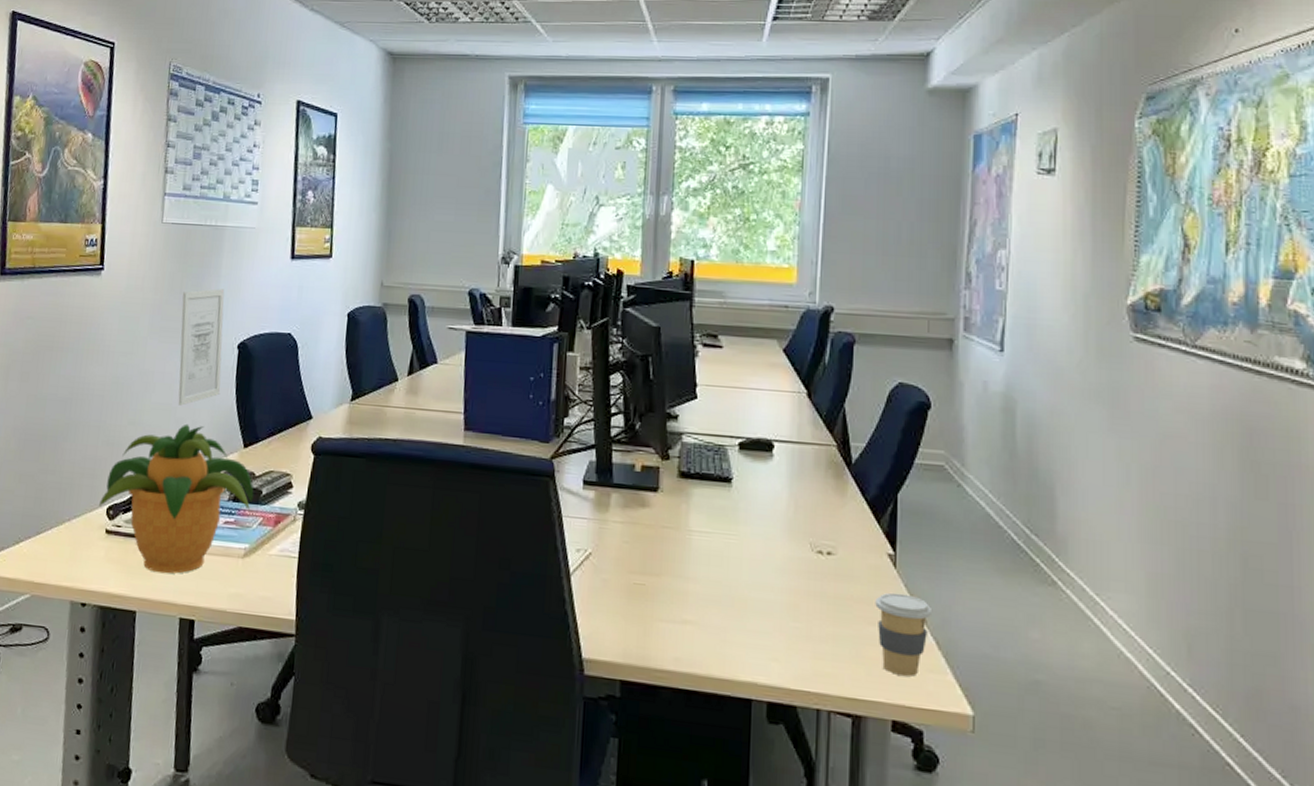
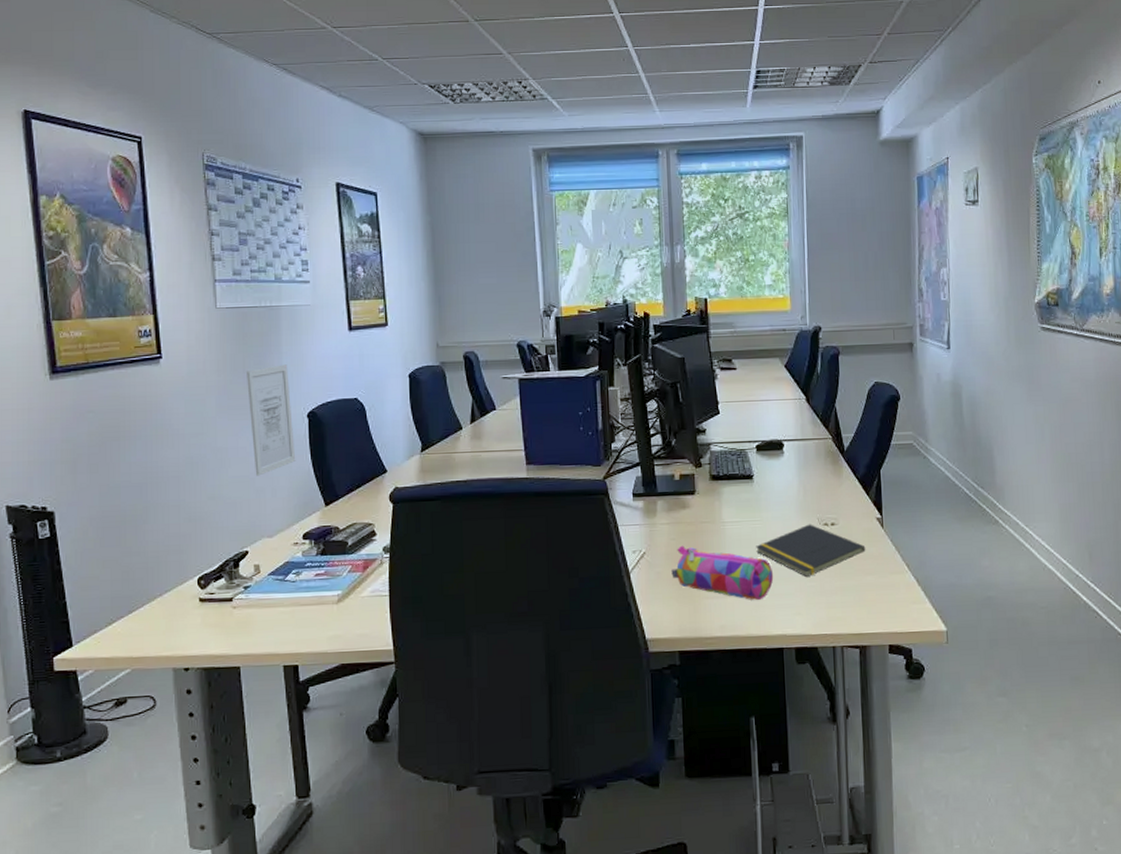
potted plant: present [98,423,254,574] -> none [188,491,340,630]
pencil case: none [620,551,747,635] -> present [671,545,774,601]
notepad: none [728,548,870,616] -> present [756,524,866,578]
coffee cup: present [875,592,933,677] -> none [870,547,913,610]

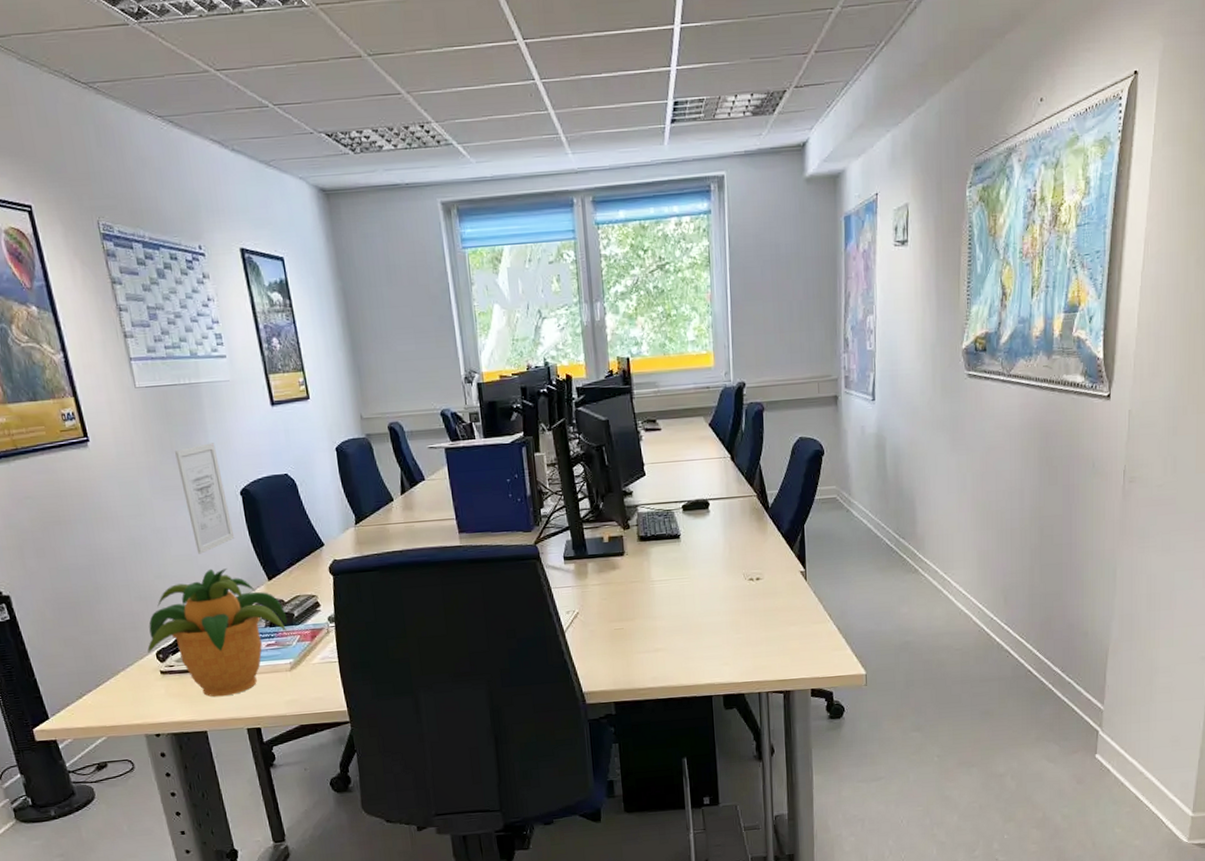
potted plant: none [188,491,340,630] -> present [147,568,288,697]
pencil case: present [671,545,774,601] -> none [604,604,702,654]
notepad: present [756,524,866,578] -> none [684,579,790,630]

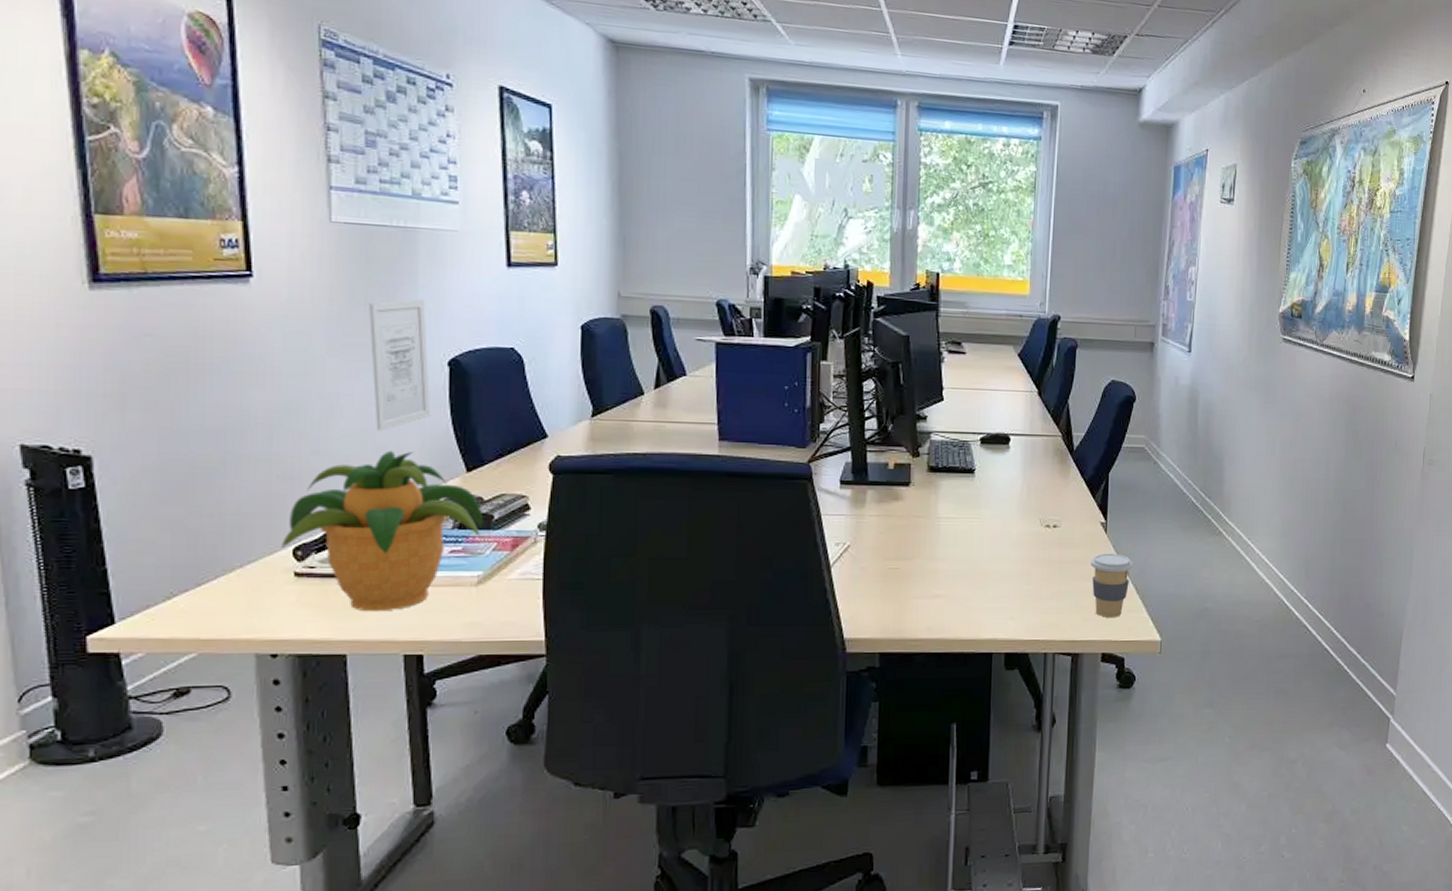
coffee cup: none [793,598,834,657] -> present [1090,553,1134,617]

